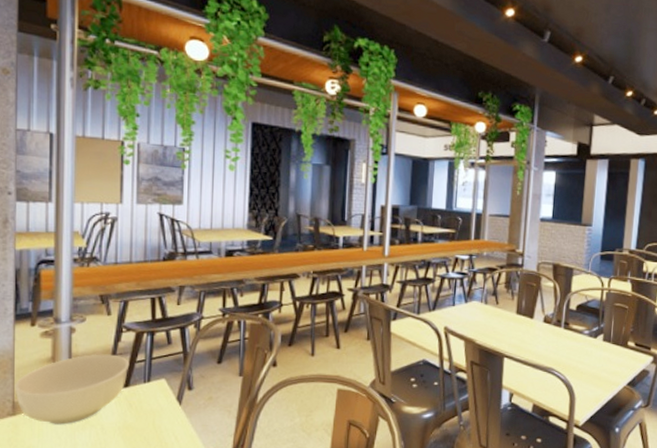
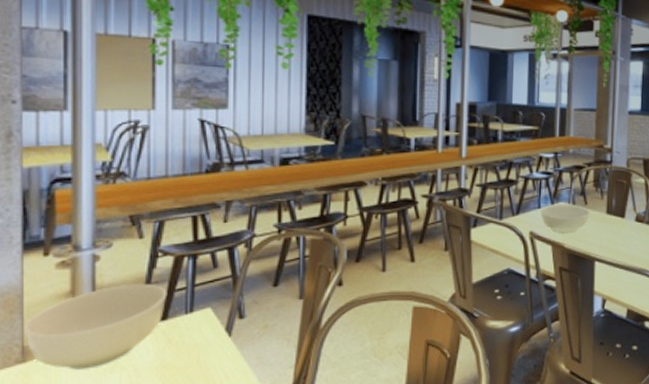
bowl: none [454,303,501,331] -> present [540,205,590,234]

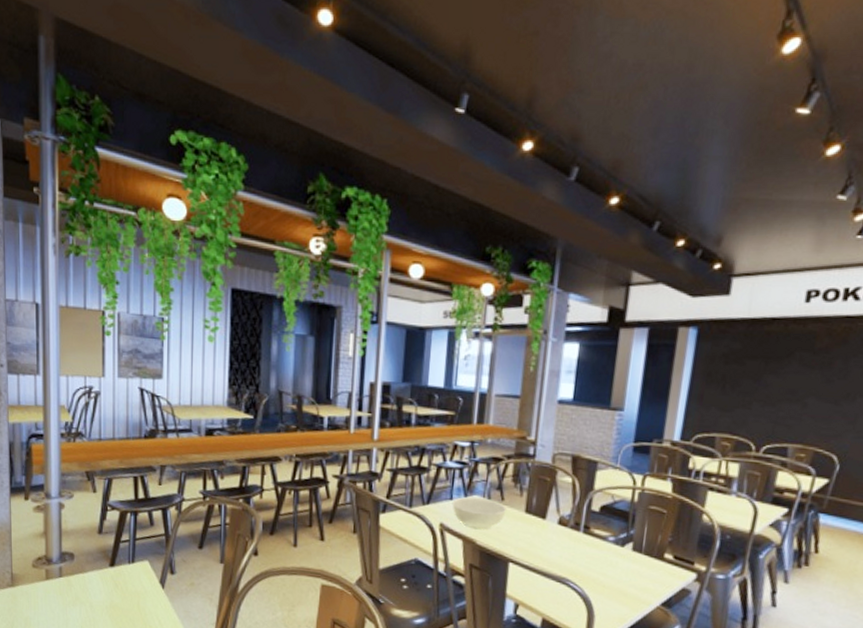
bowl: present [24,283,168,369] -> none [12,531,115,599]

